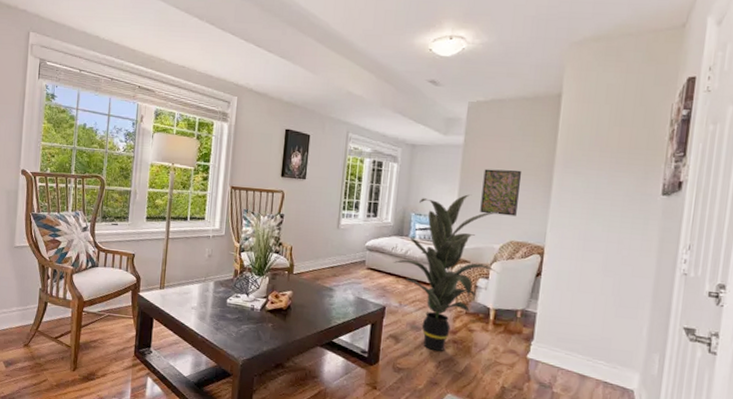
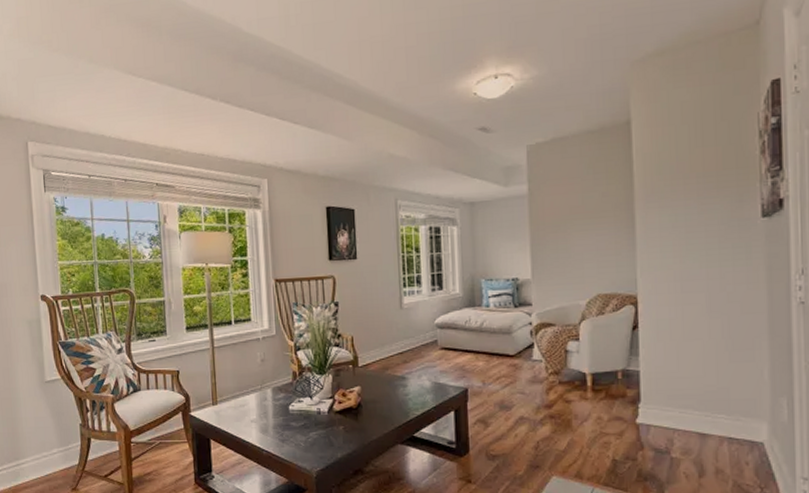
indoor plant: present [393,194,506,352] -> none [468,249,590,431]
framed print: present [480,169,522,216] -> none [556,213,600,268]

